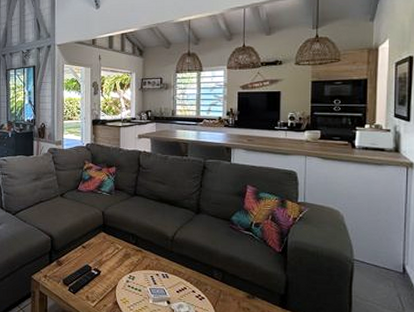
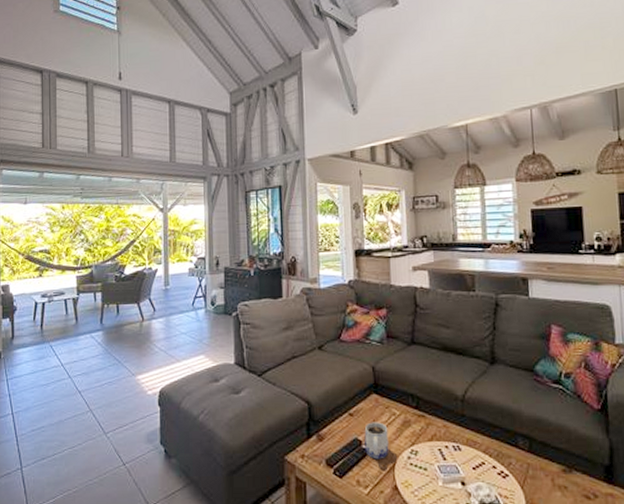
mug: none [94,253,112,282] -> present [364,422,389,459]

